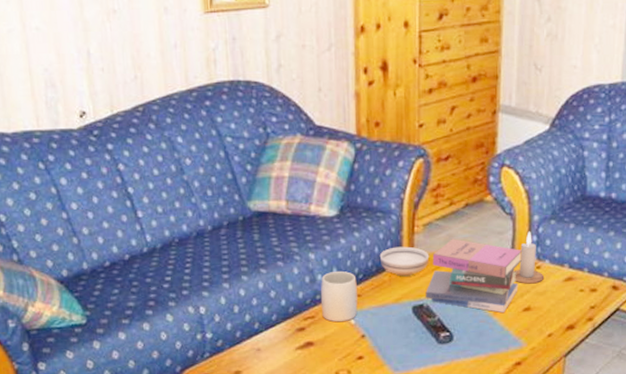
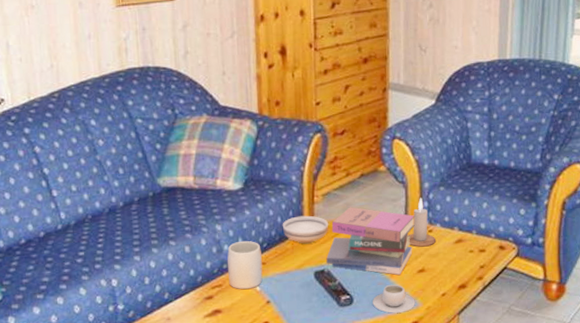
teacup: none [474,322,519,353] -> present [373,284,415,313]

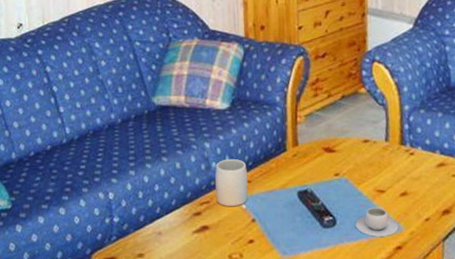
bowl: present [282,215,329,244] -> none [266,135,312,164]
books: present [326,207,415,275] -> none [309,128,396,197]
candle: present [407,198,436,247] -> none [389,120,417,170]

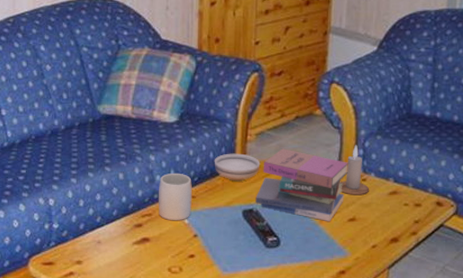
bowl: none [266,135,312,164] -> present [214,153,261,182]
books: none [309,128,396,197] -> present [256,148,348,221]
teacup: present [355,207,399,237] -> none [300,230,344,260]
candle: none [389,120,417,170] -> present [340,145,369,196]

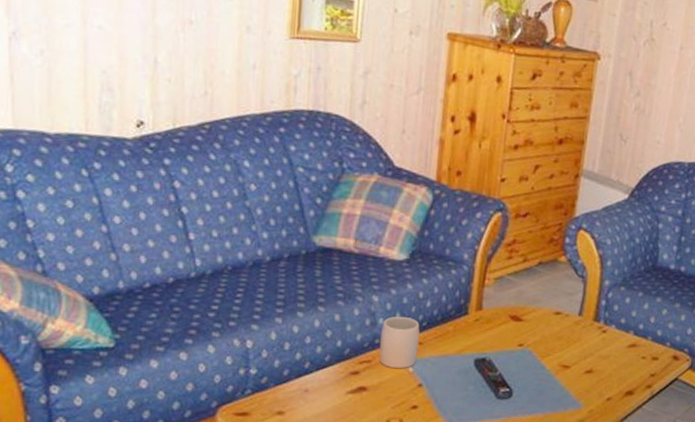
bowl: present [214,153,261,182] -> none [446,297,498,329]
books: present [256,148,348,221] -> none [489,295,590,373]
candle: present [340,145,369,196] -> none [579,295,609,347]

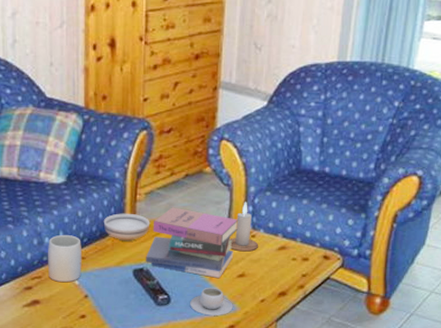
bowl: none [446,297,498,329] -> present [103,213,150,242]
books: none [489,295,590,373] -> present [146,207,238,278]
teacup: none [533,382,578,413] -> present [190,287,233,316]
candle: none [579,295,609,347] -> present [229,202,258,252]

